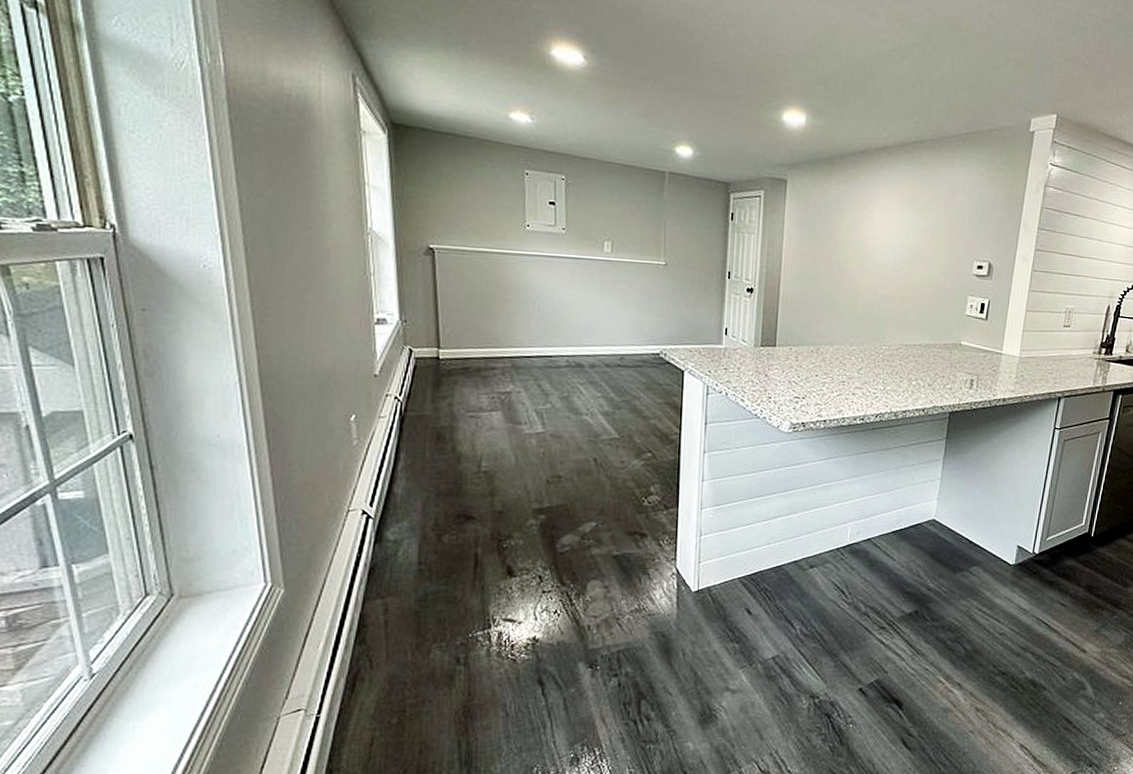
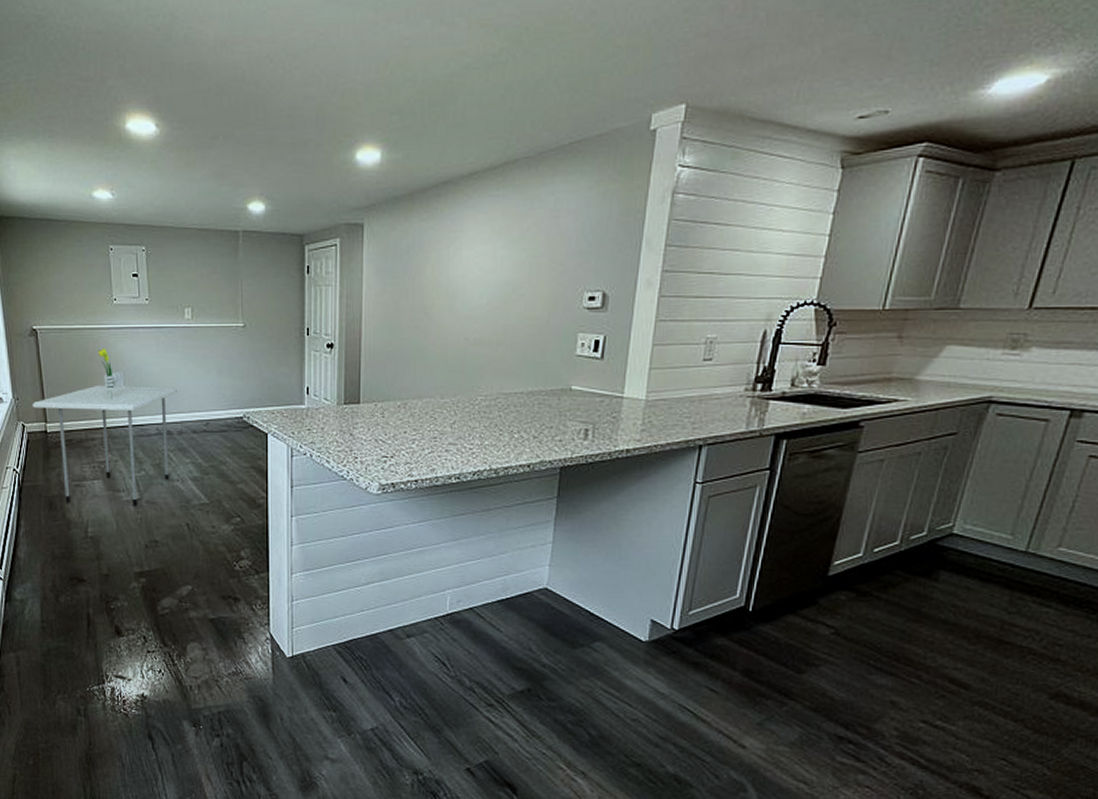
dining table: none [422,312,595,440] -> present [32,385,180,506]
bouquet: none [505,275,534,329] -> present [98,349,125,400]

